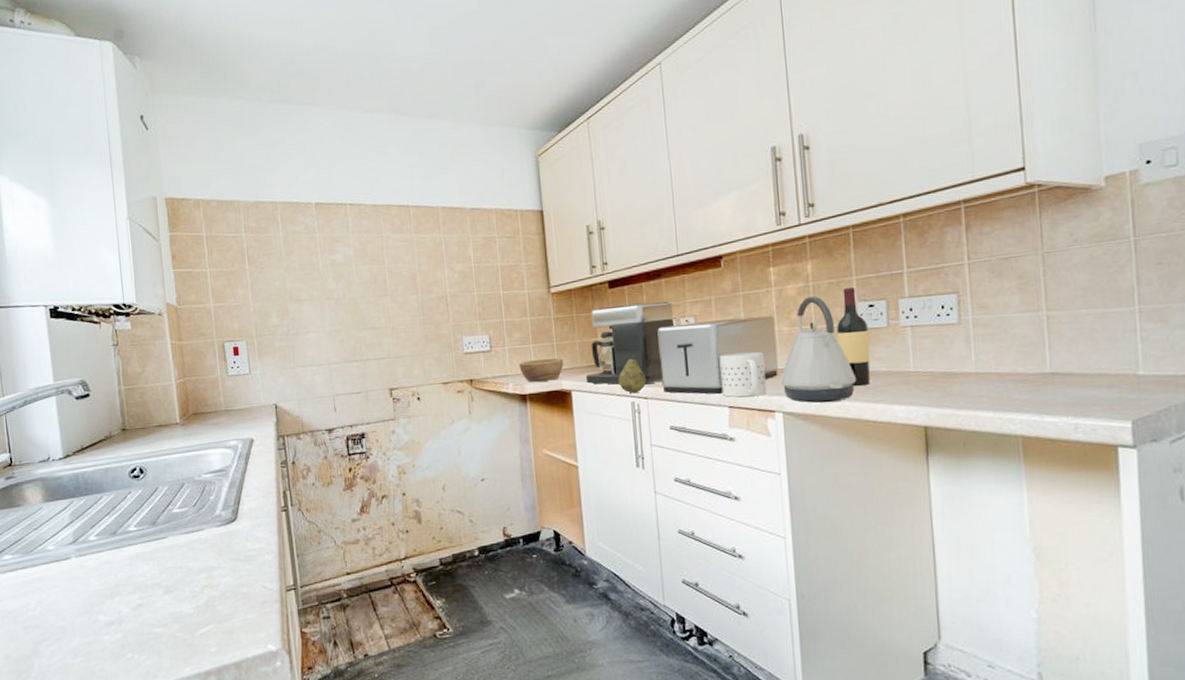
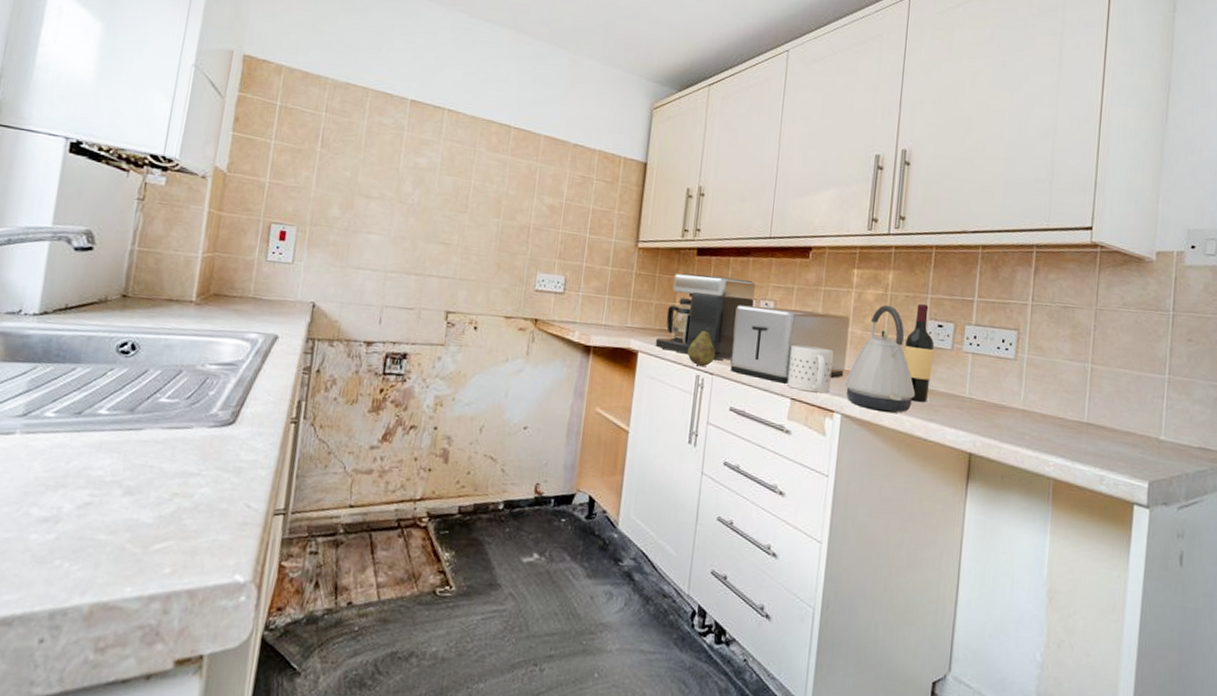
bowl: present [519,357,564,382] -> none [589,311,637,337]

